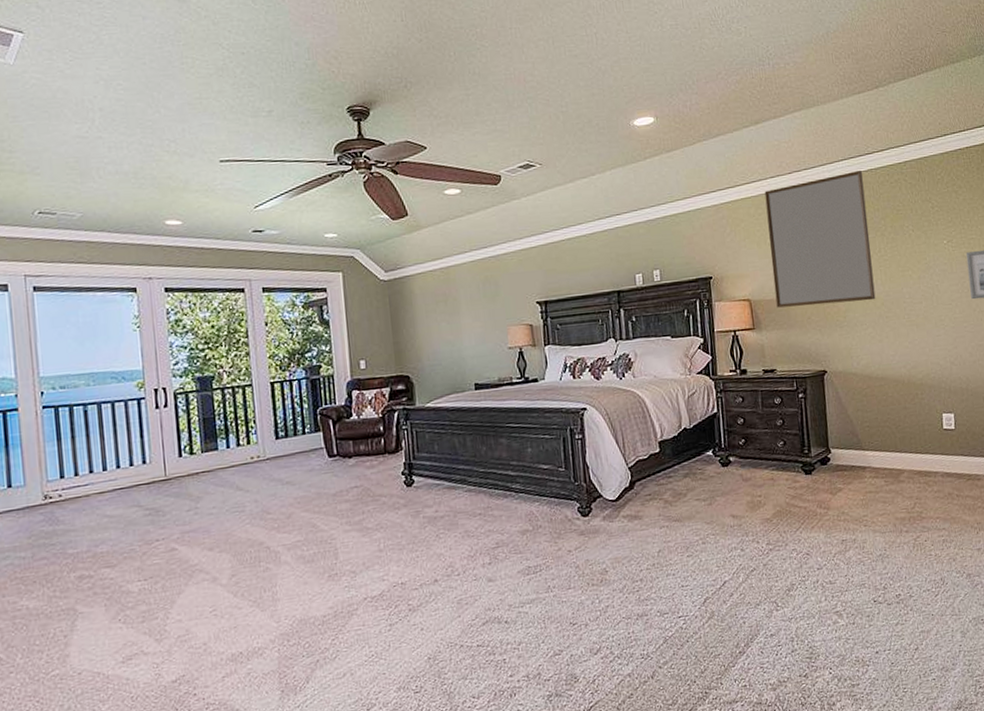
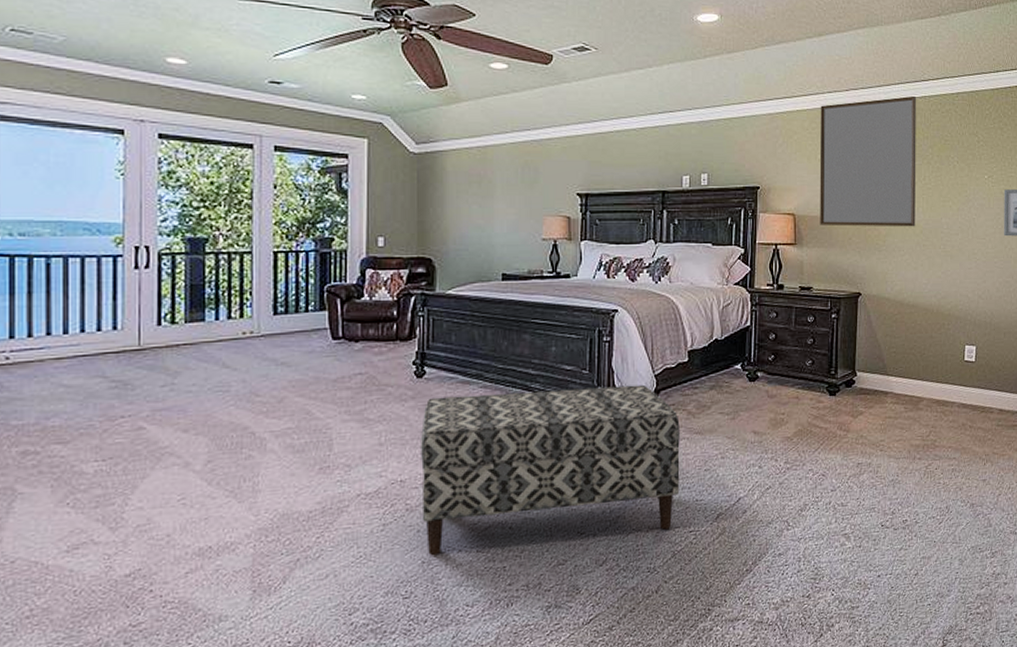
bench: none [415,477,664,652] -> present [420,384,680,556]

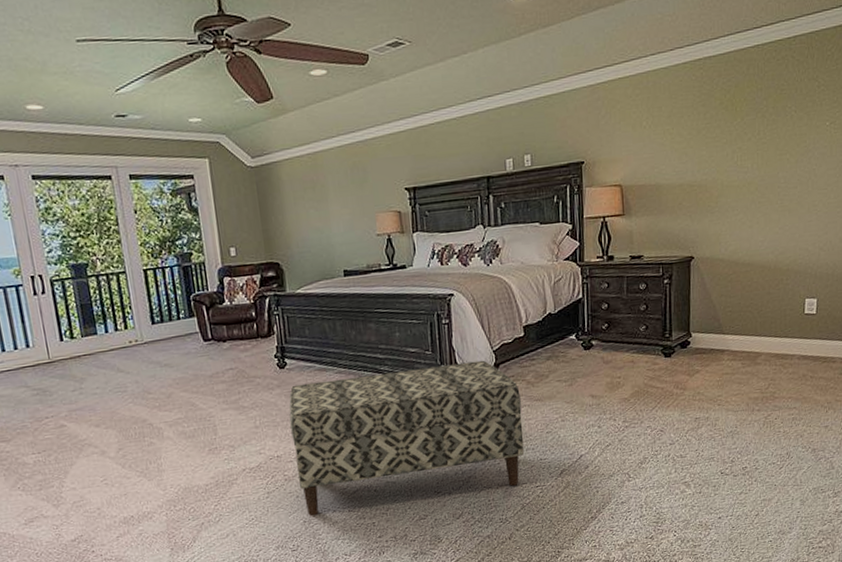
home mirror: present [819,95,916,227] -> none [643,45,750,193]

